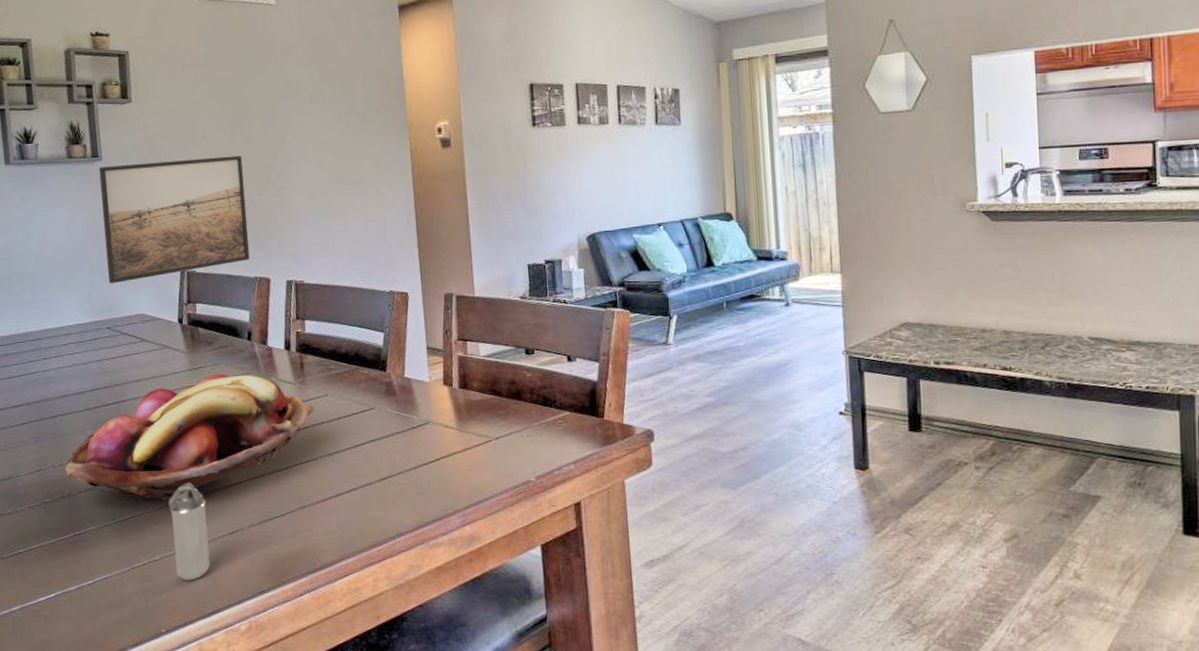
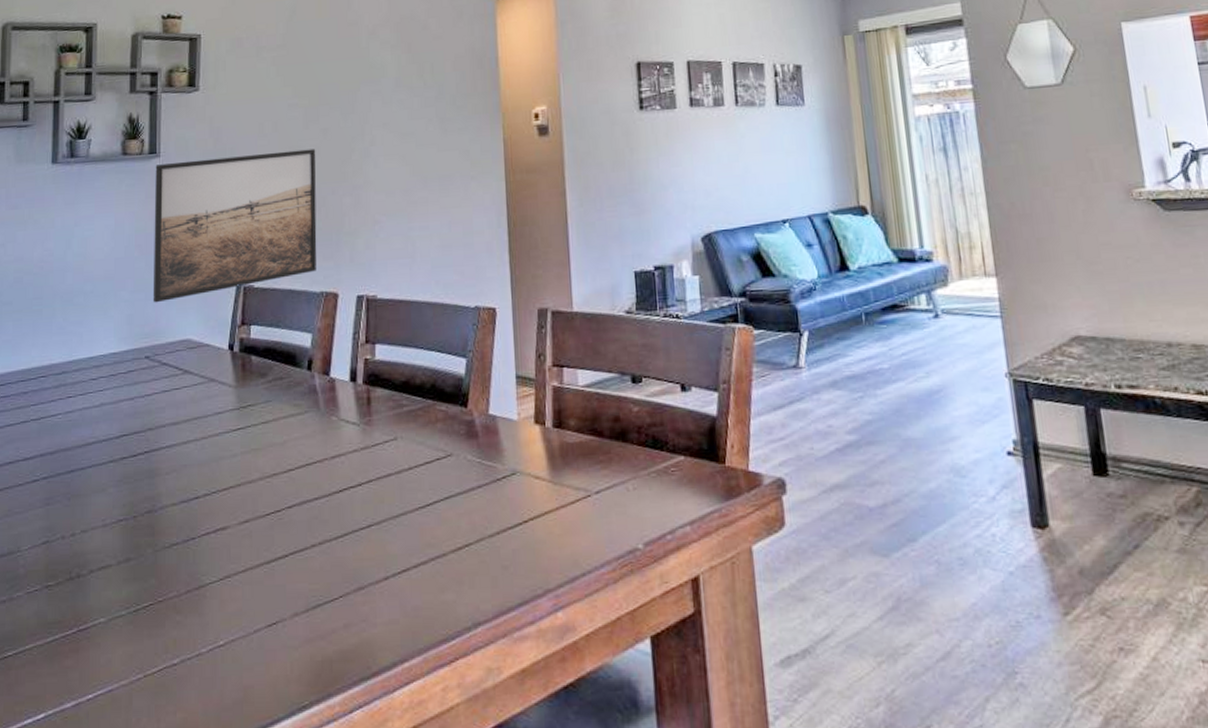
fruit basket: present [64,374,315,501] -> none [76,413,382,583]
shaker: present [168,483,211,581] -> none [197,557,243,693]

